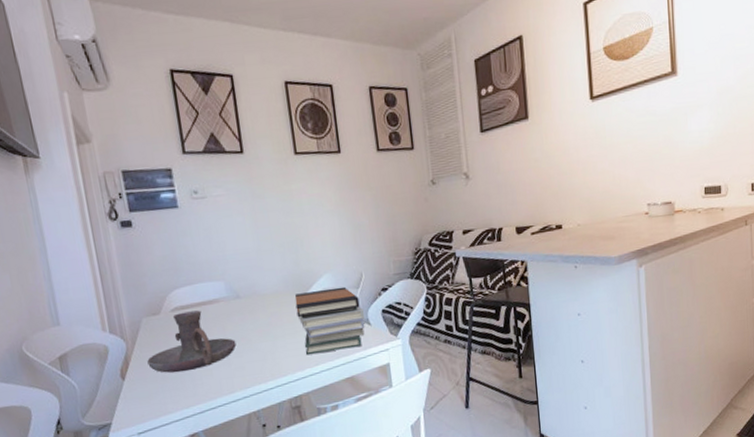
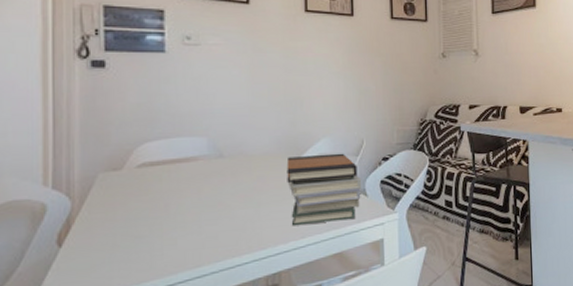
candle holder: present [147,310,236,373] -> none [96,168,211,241]

